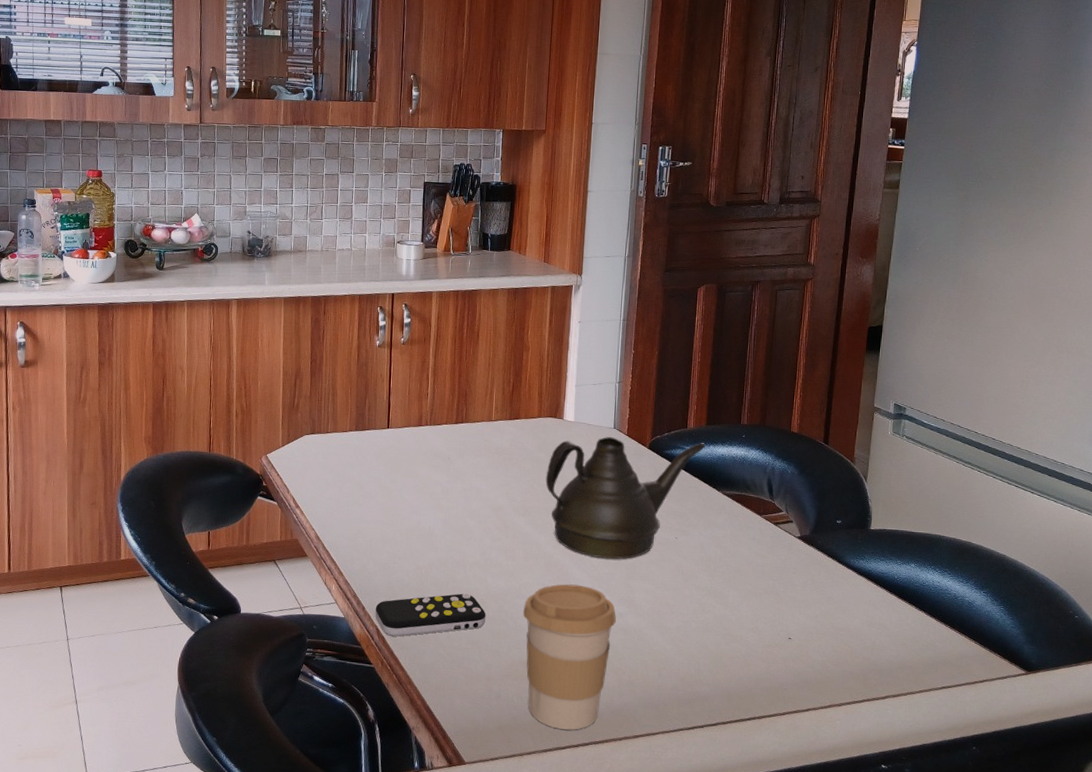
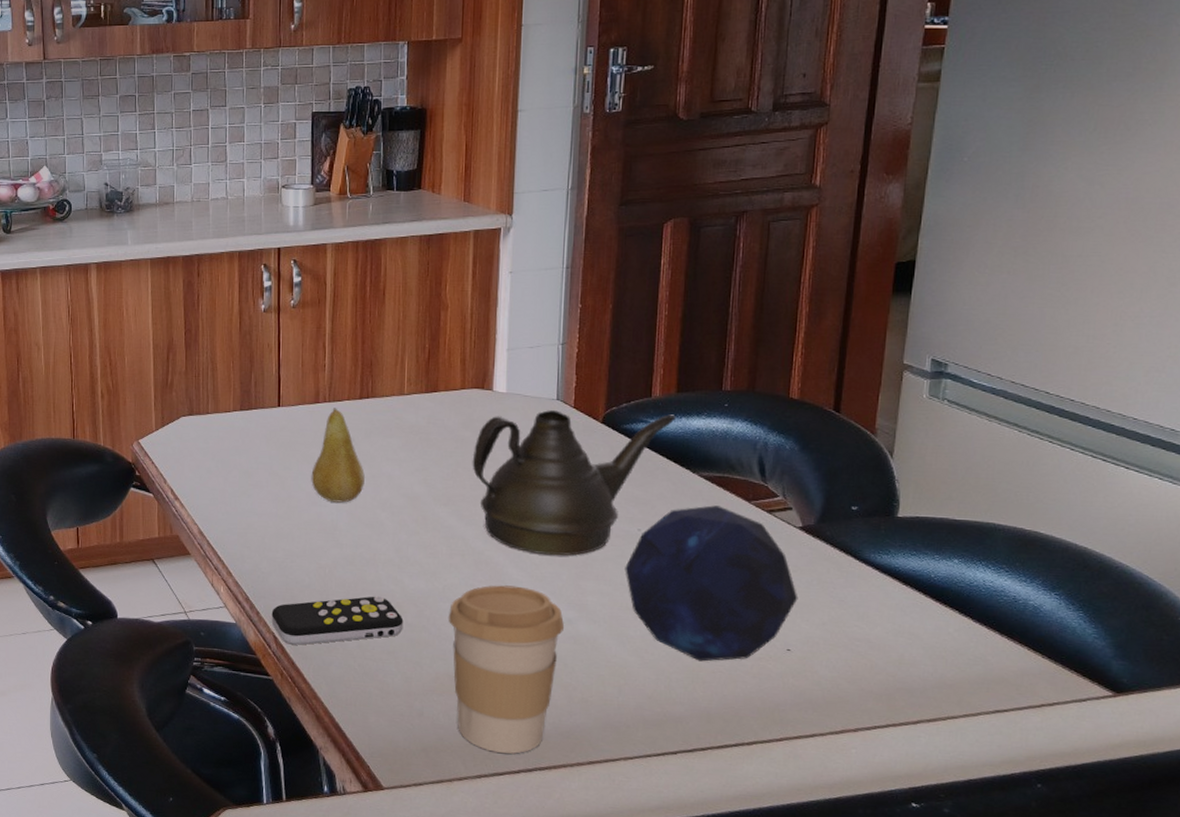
fruit: none [413,430,458,512] -> present [311,408,365,503]
decorative orb: none [665,518,797,649] -> present [625,505,798,662]

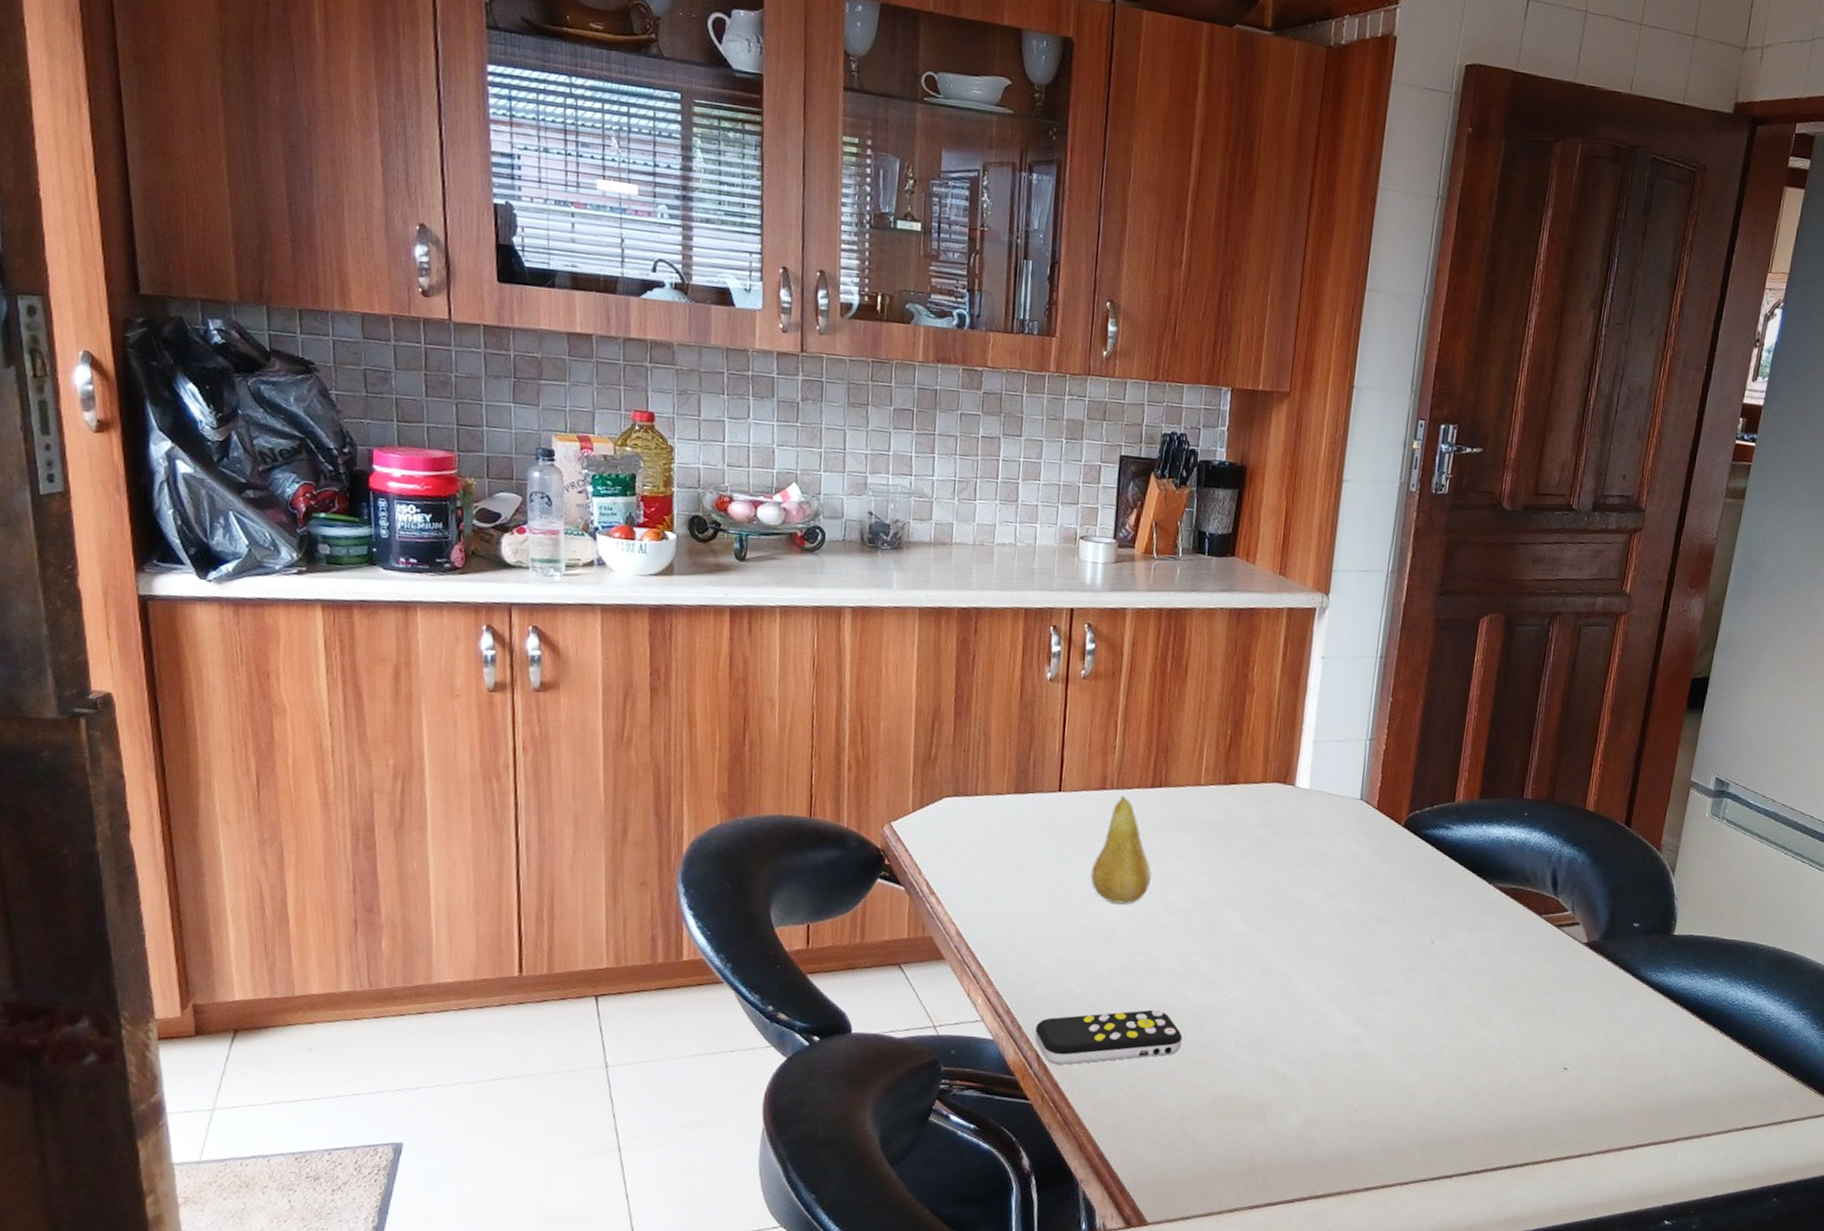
coffee cup: present [448,585,565,754] -> none [1230,999,1351,1182]
teapot: present [472,410,676,556] -> none [1267,810,1477,968]
decorative orb: present [625,505,798,662] -> none [1415,918,1579,1081]

